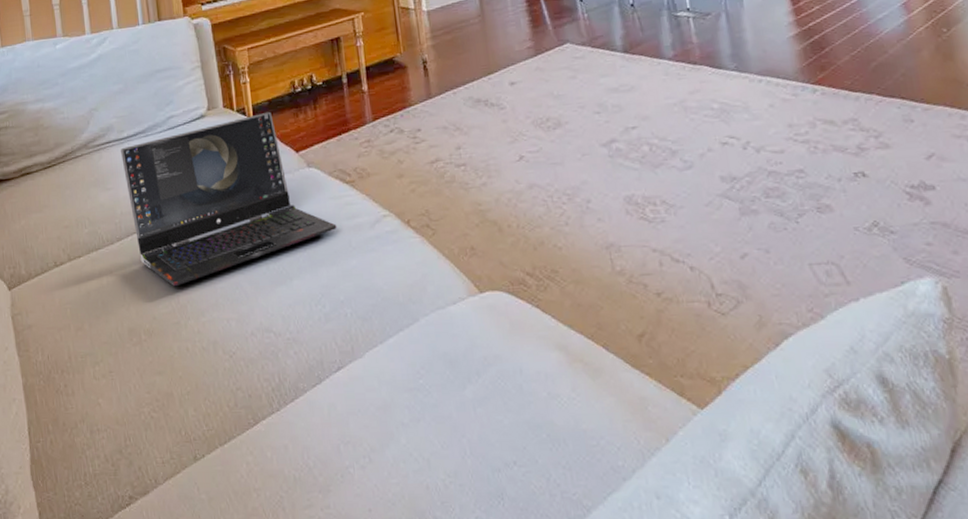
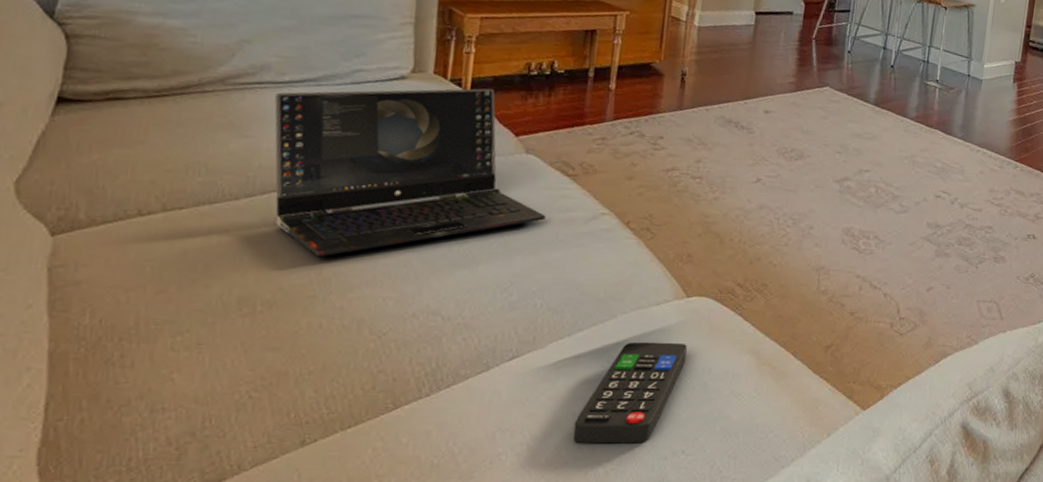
remote control: none [405,342,495,455] -> present [573,341,687,444]

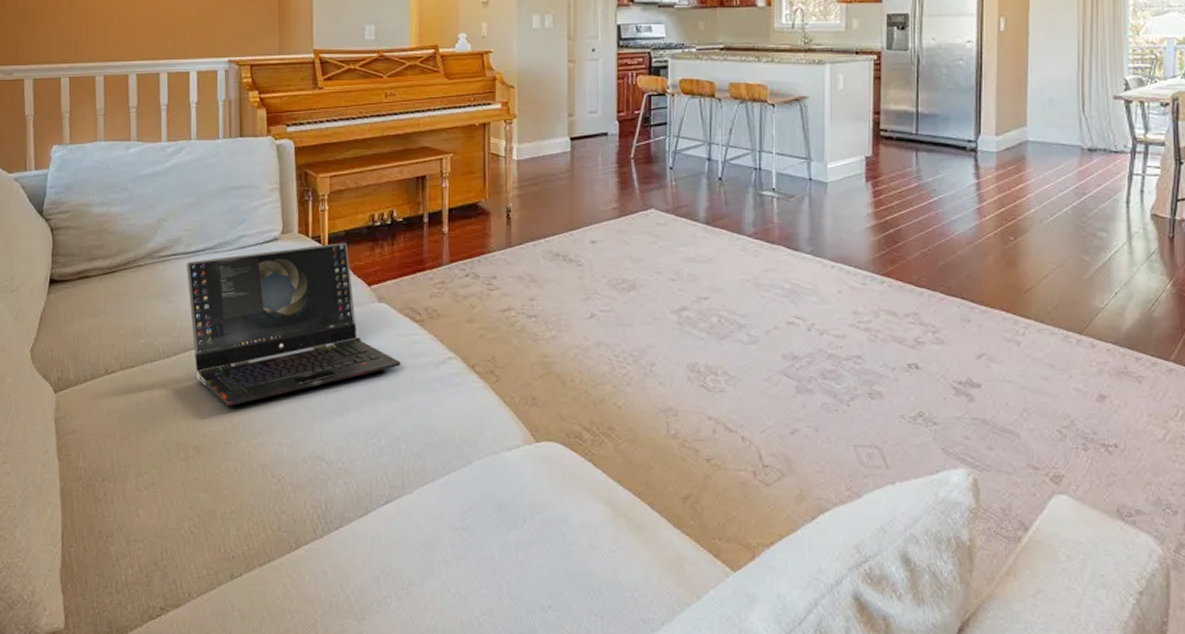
remote control: present [573,341,687,444] -> none [446,488,542,594]

